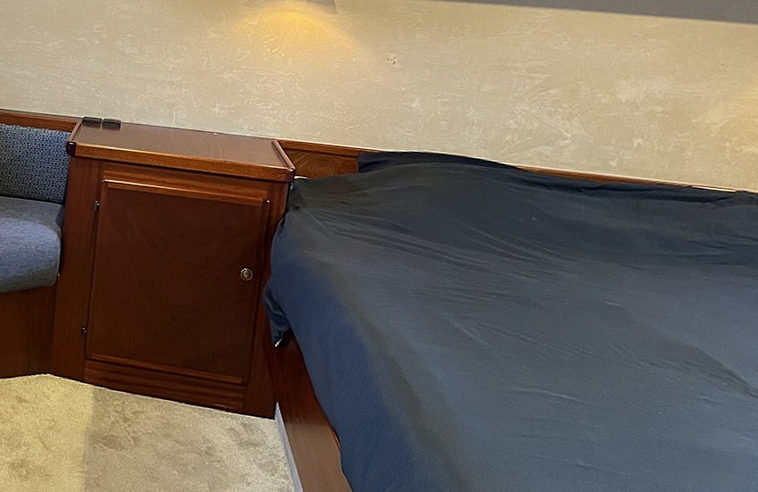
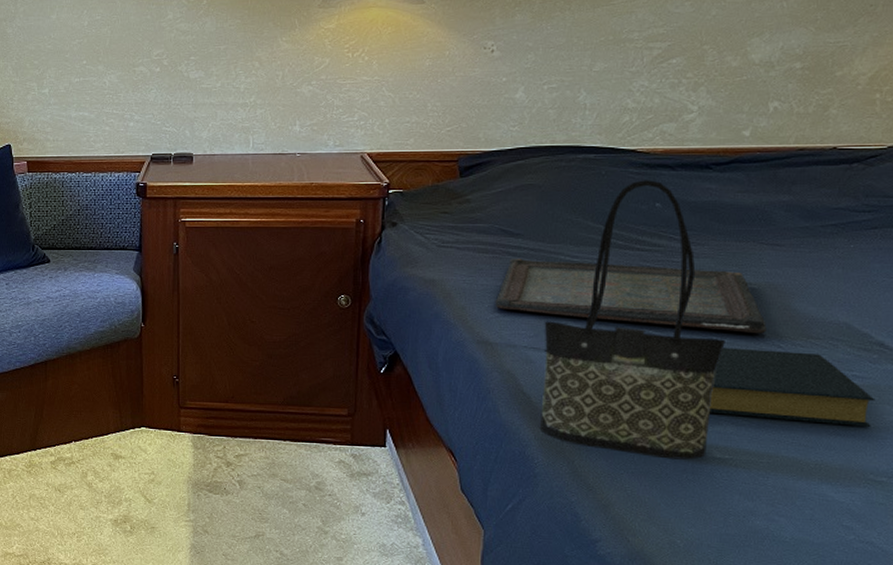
serving tray: none [383,252,628,351] -> present [495,258,767,334]
tote bag: none [417,194,590,465] -> present [539,180,725,460]
hardback book: none [574,359,725,451] -> present [709,347,876,427]

